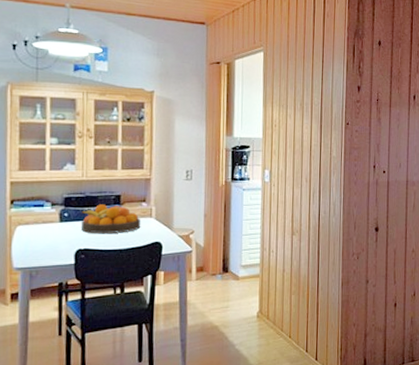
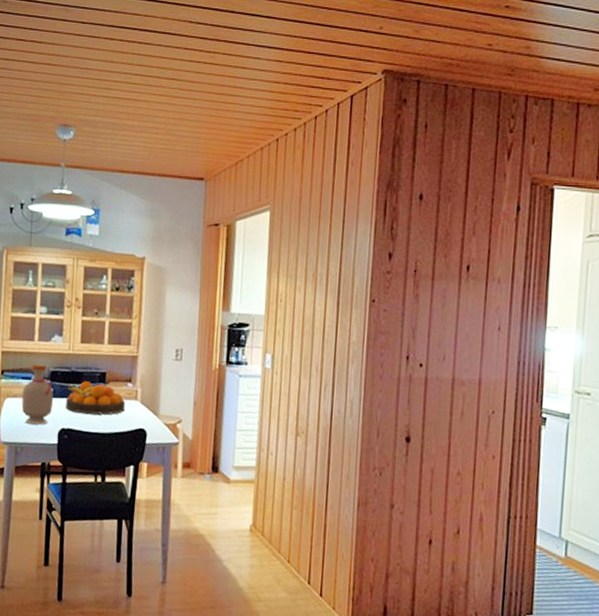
bottle: none [34,192,68,248] -> present [21,364,54,425]

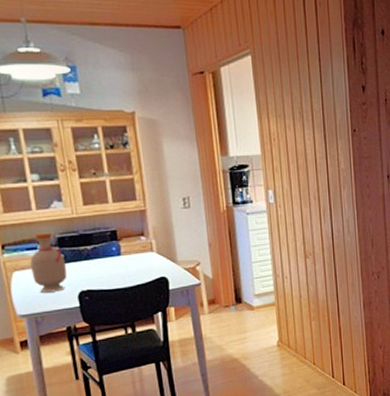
fruit bowl: present [65,381,126,415] -> none [77,242,143,273]

